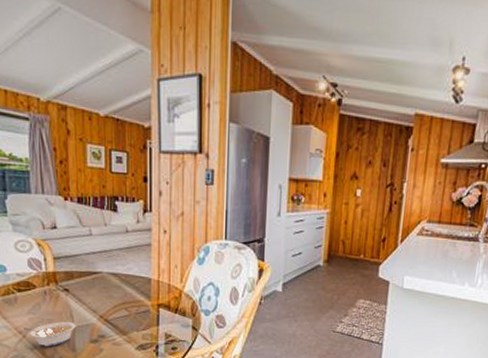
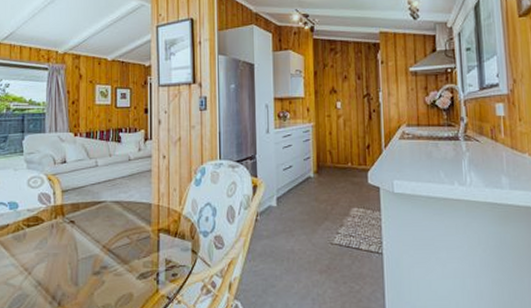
legume: present [22,322,77,347] -> none [28,255,80,283]

